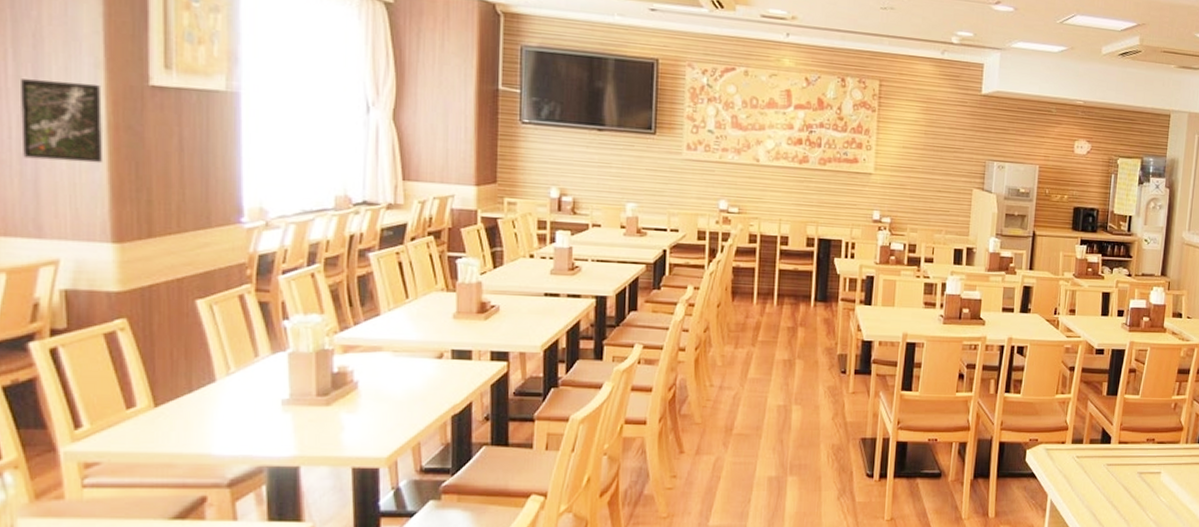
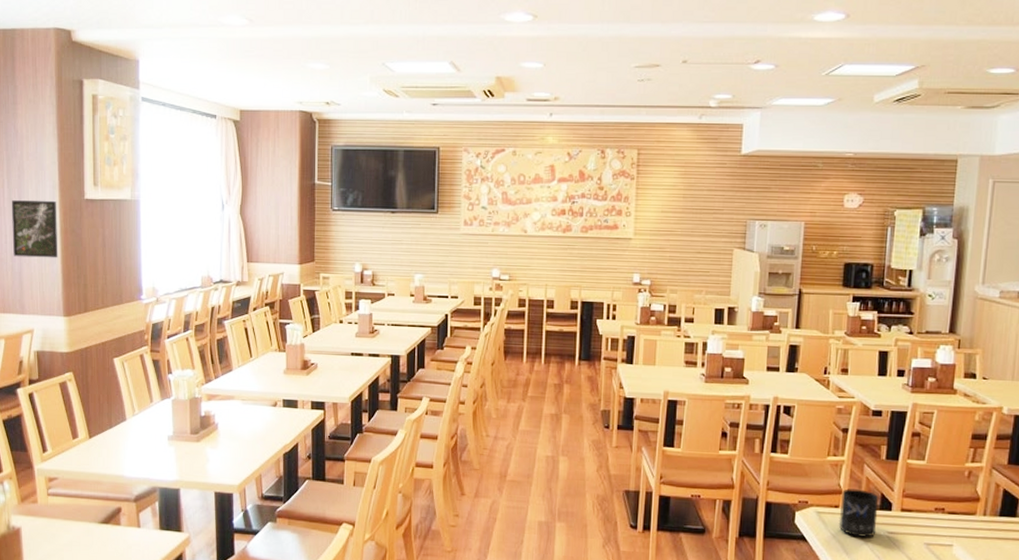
mug: none [1064,425,1100,470] -> present [838,489,879,537]

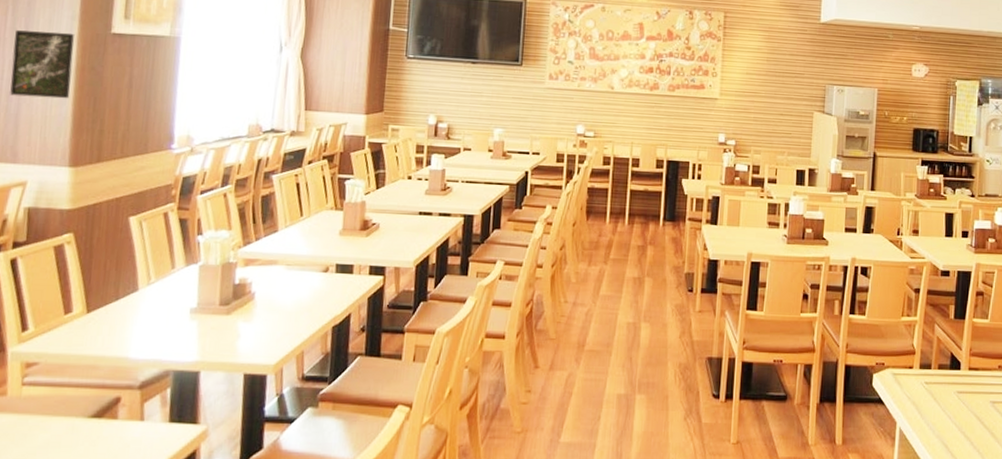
mug: present [838,489,879,537] -> none [913,349,949,398]

